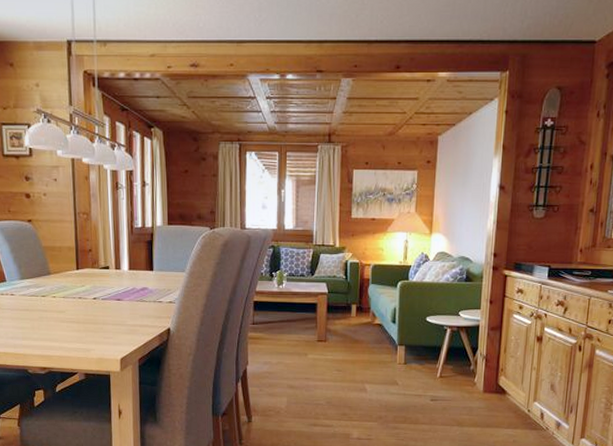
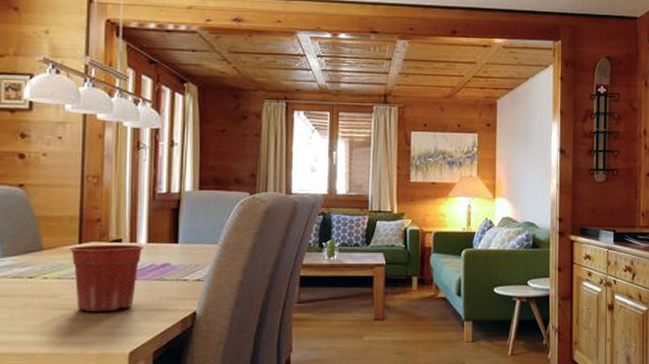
flower pot: none [70,270,127,326] -> present [69,244,144,313]

